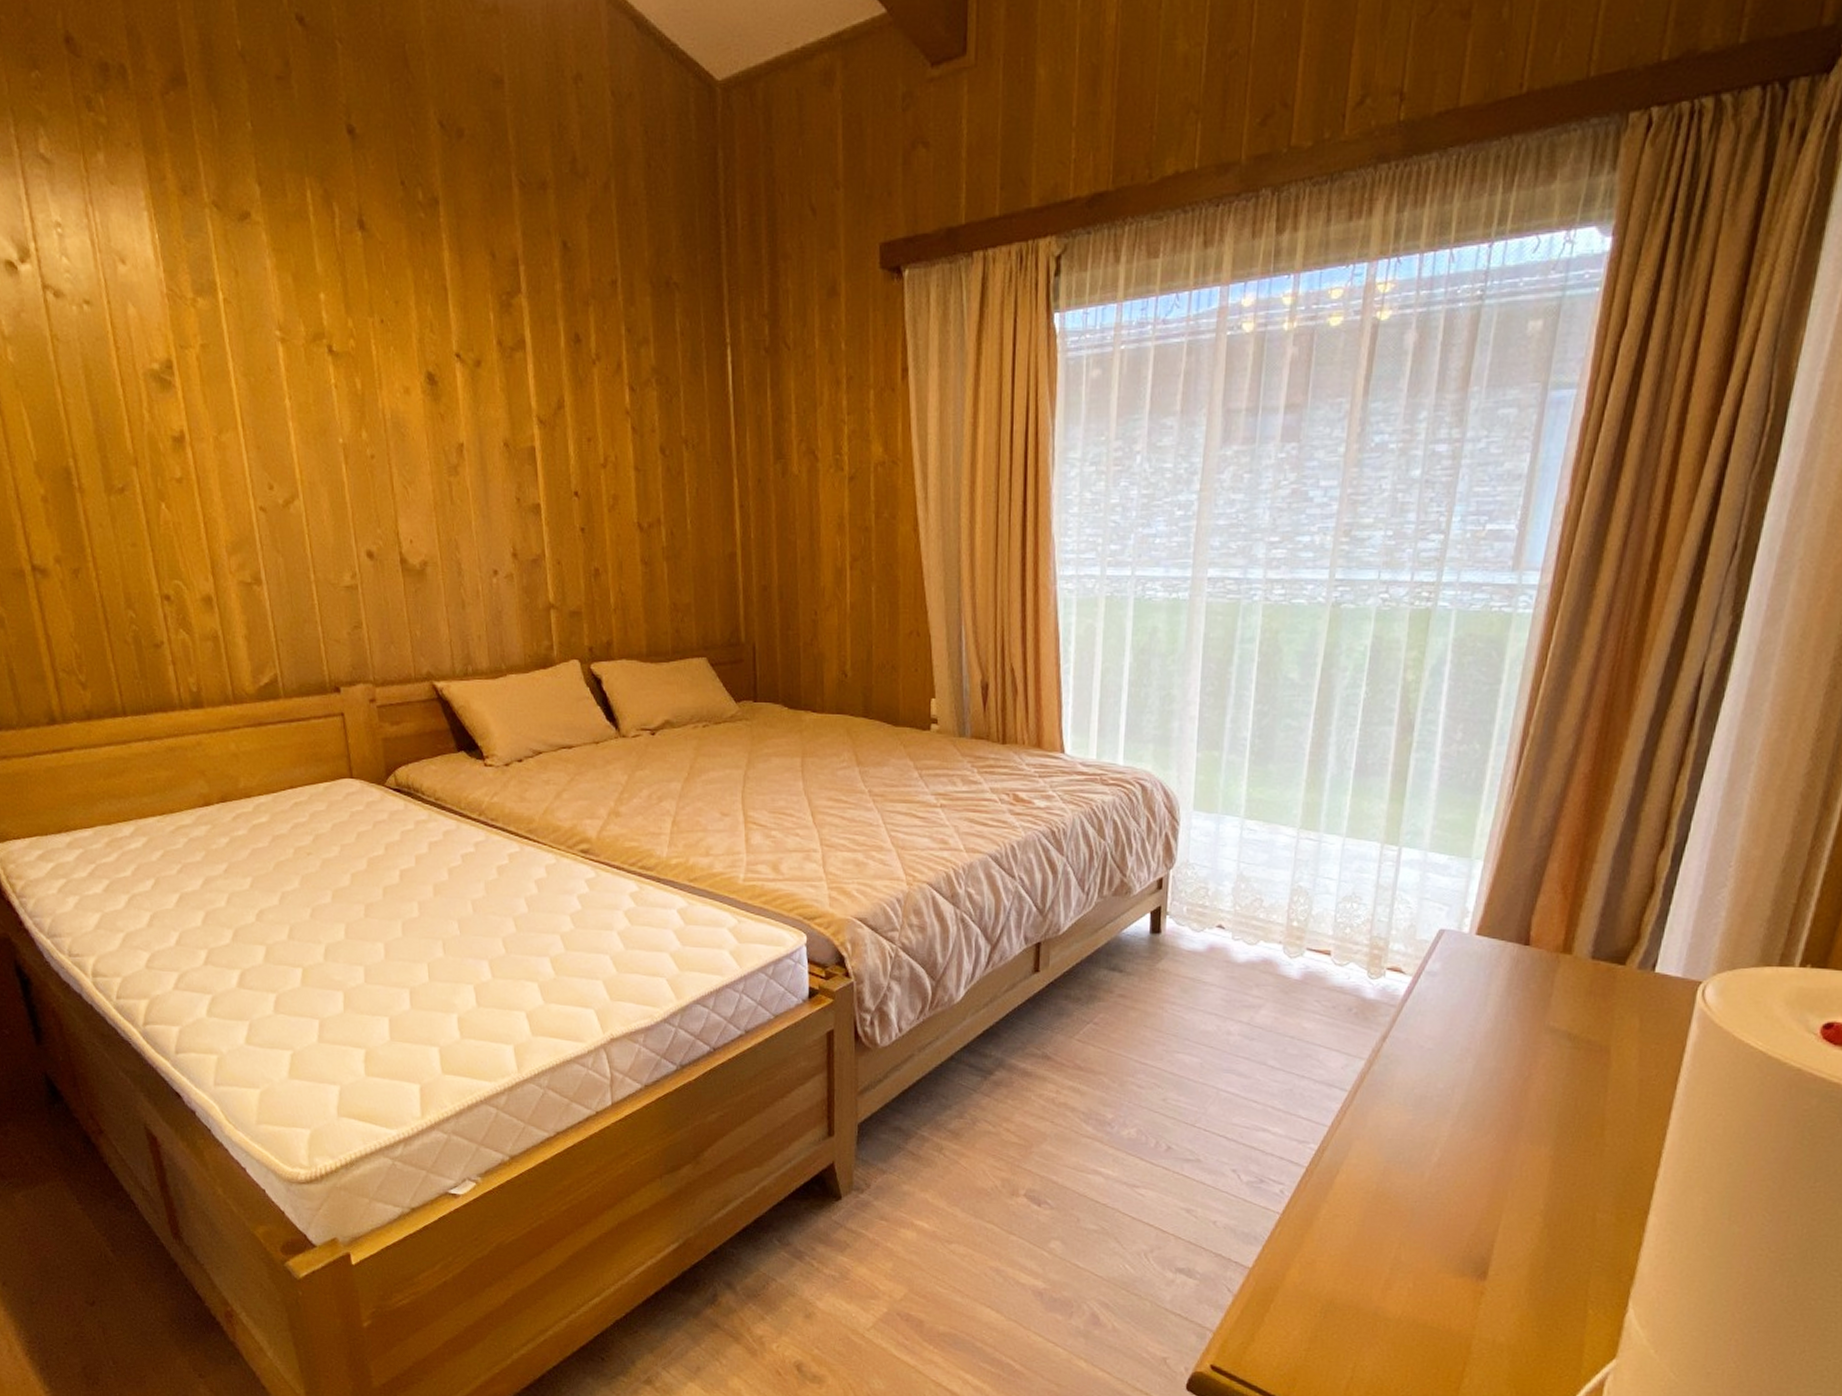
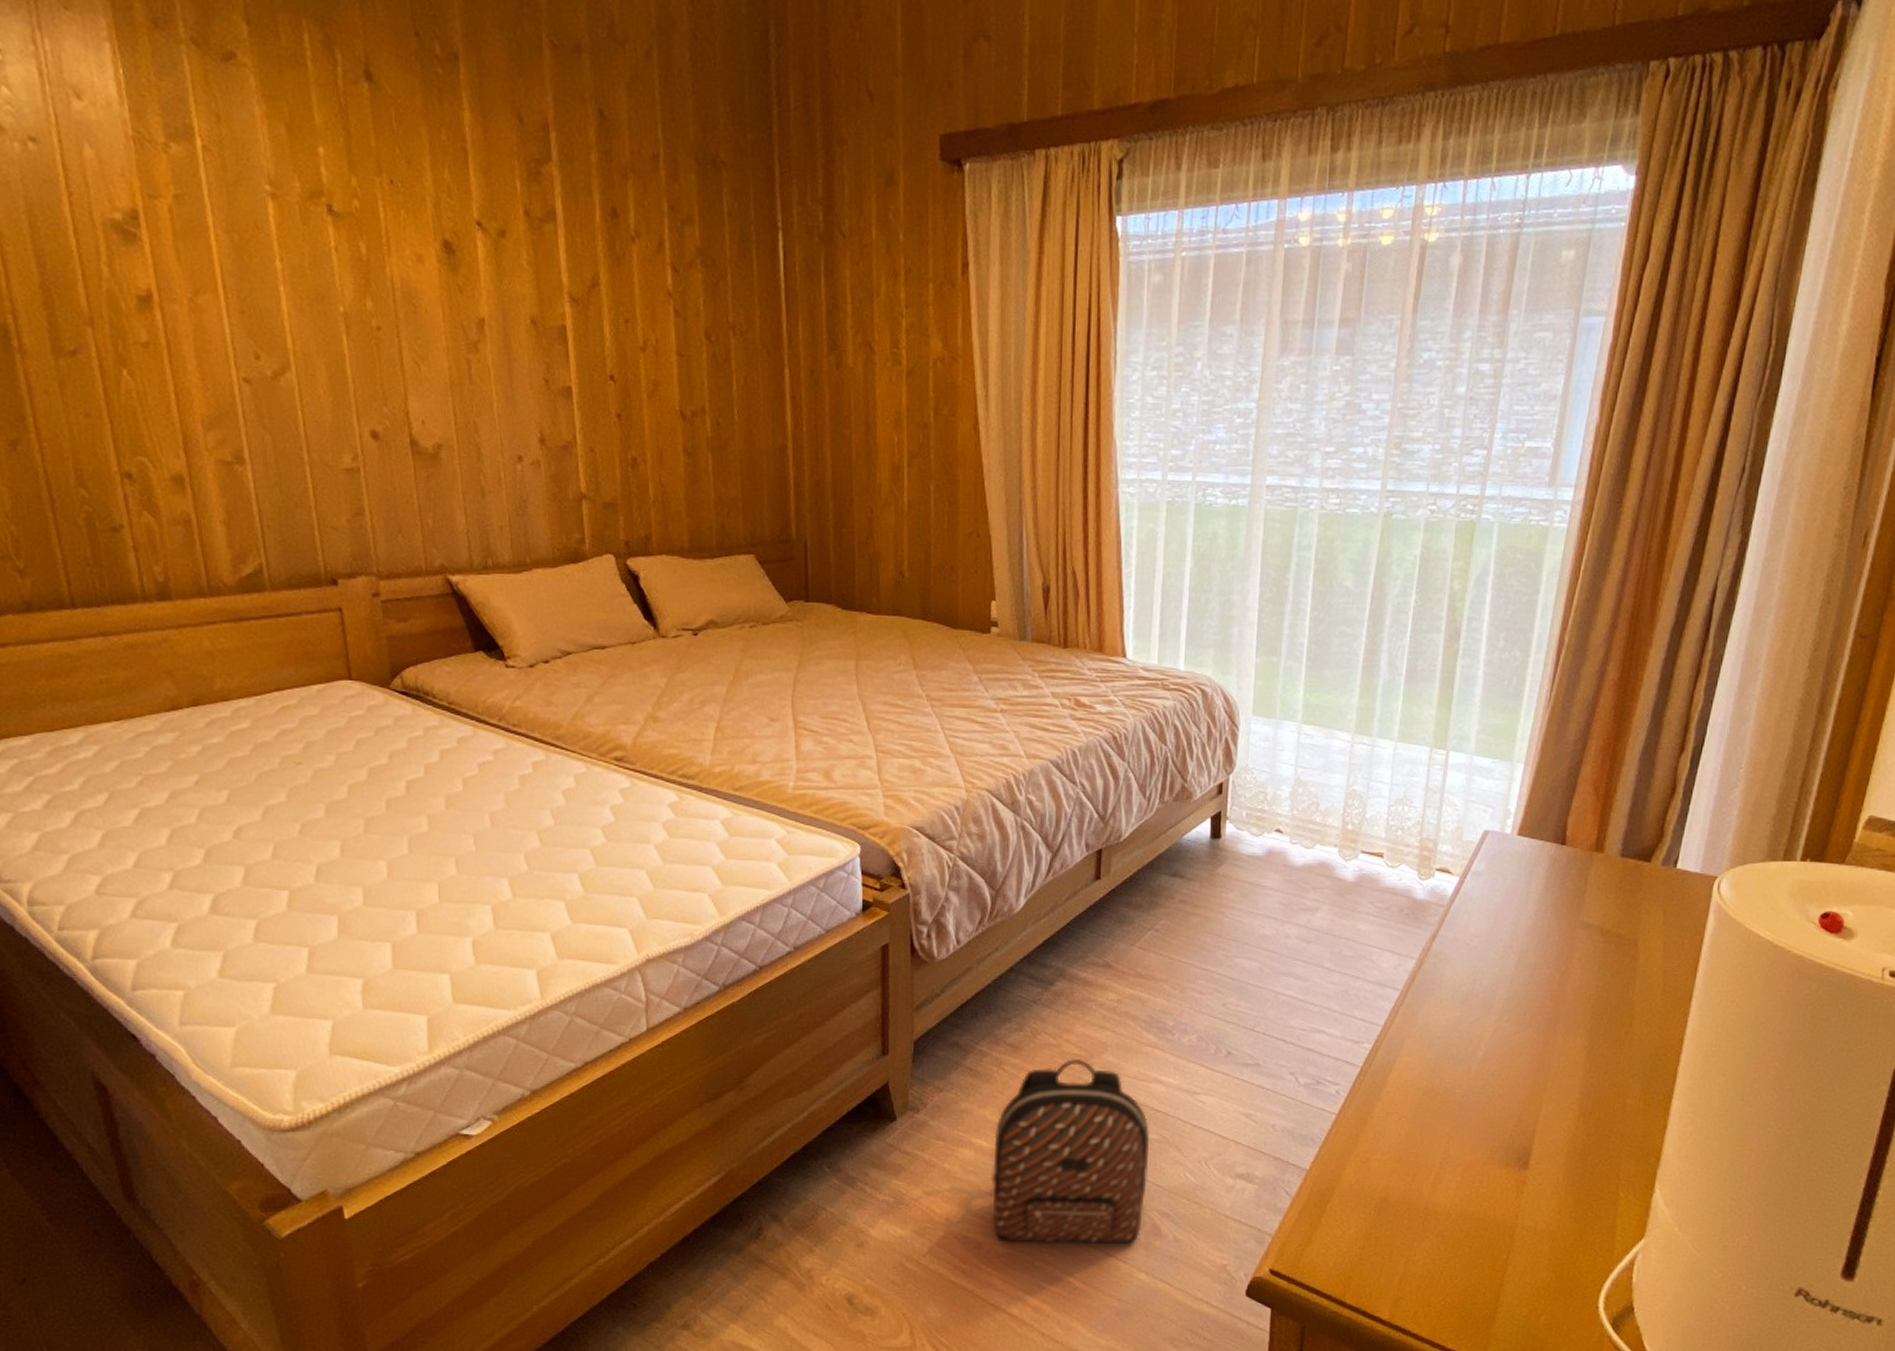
backpack: none [931,1146,1089,1331] -> present [990,1058,1150,1244]

